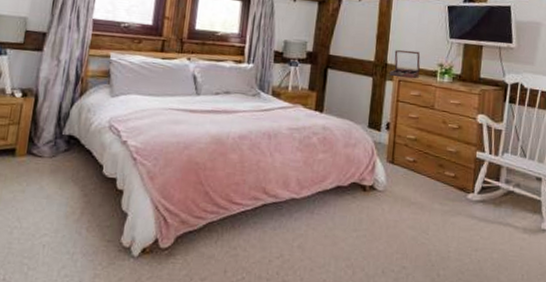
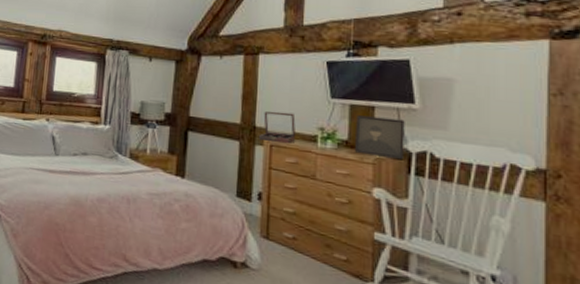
picture frame: none [466,53,504,91] -> present [355,115,405,160]

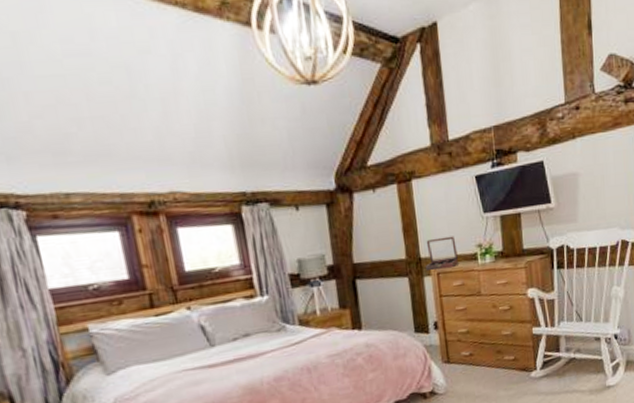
picture frame: present [355,115,405,160] -> none [507,220,548,262]

